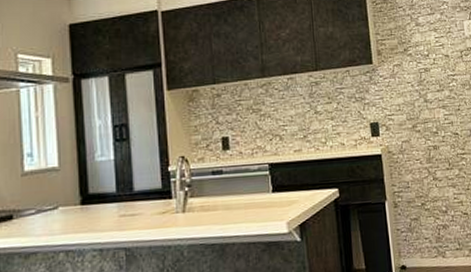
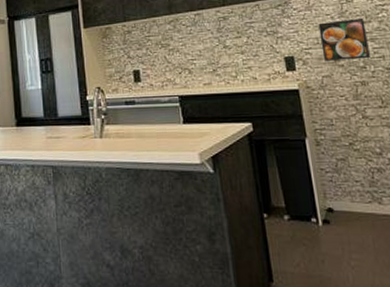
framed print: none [400,86,442,128] -> present [318,17,370,62]

